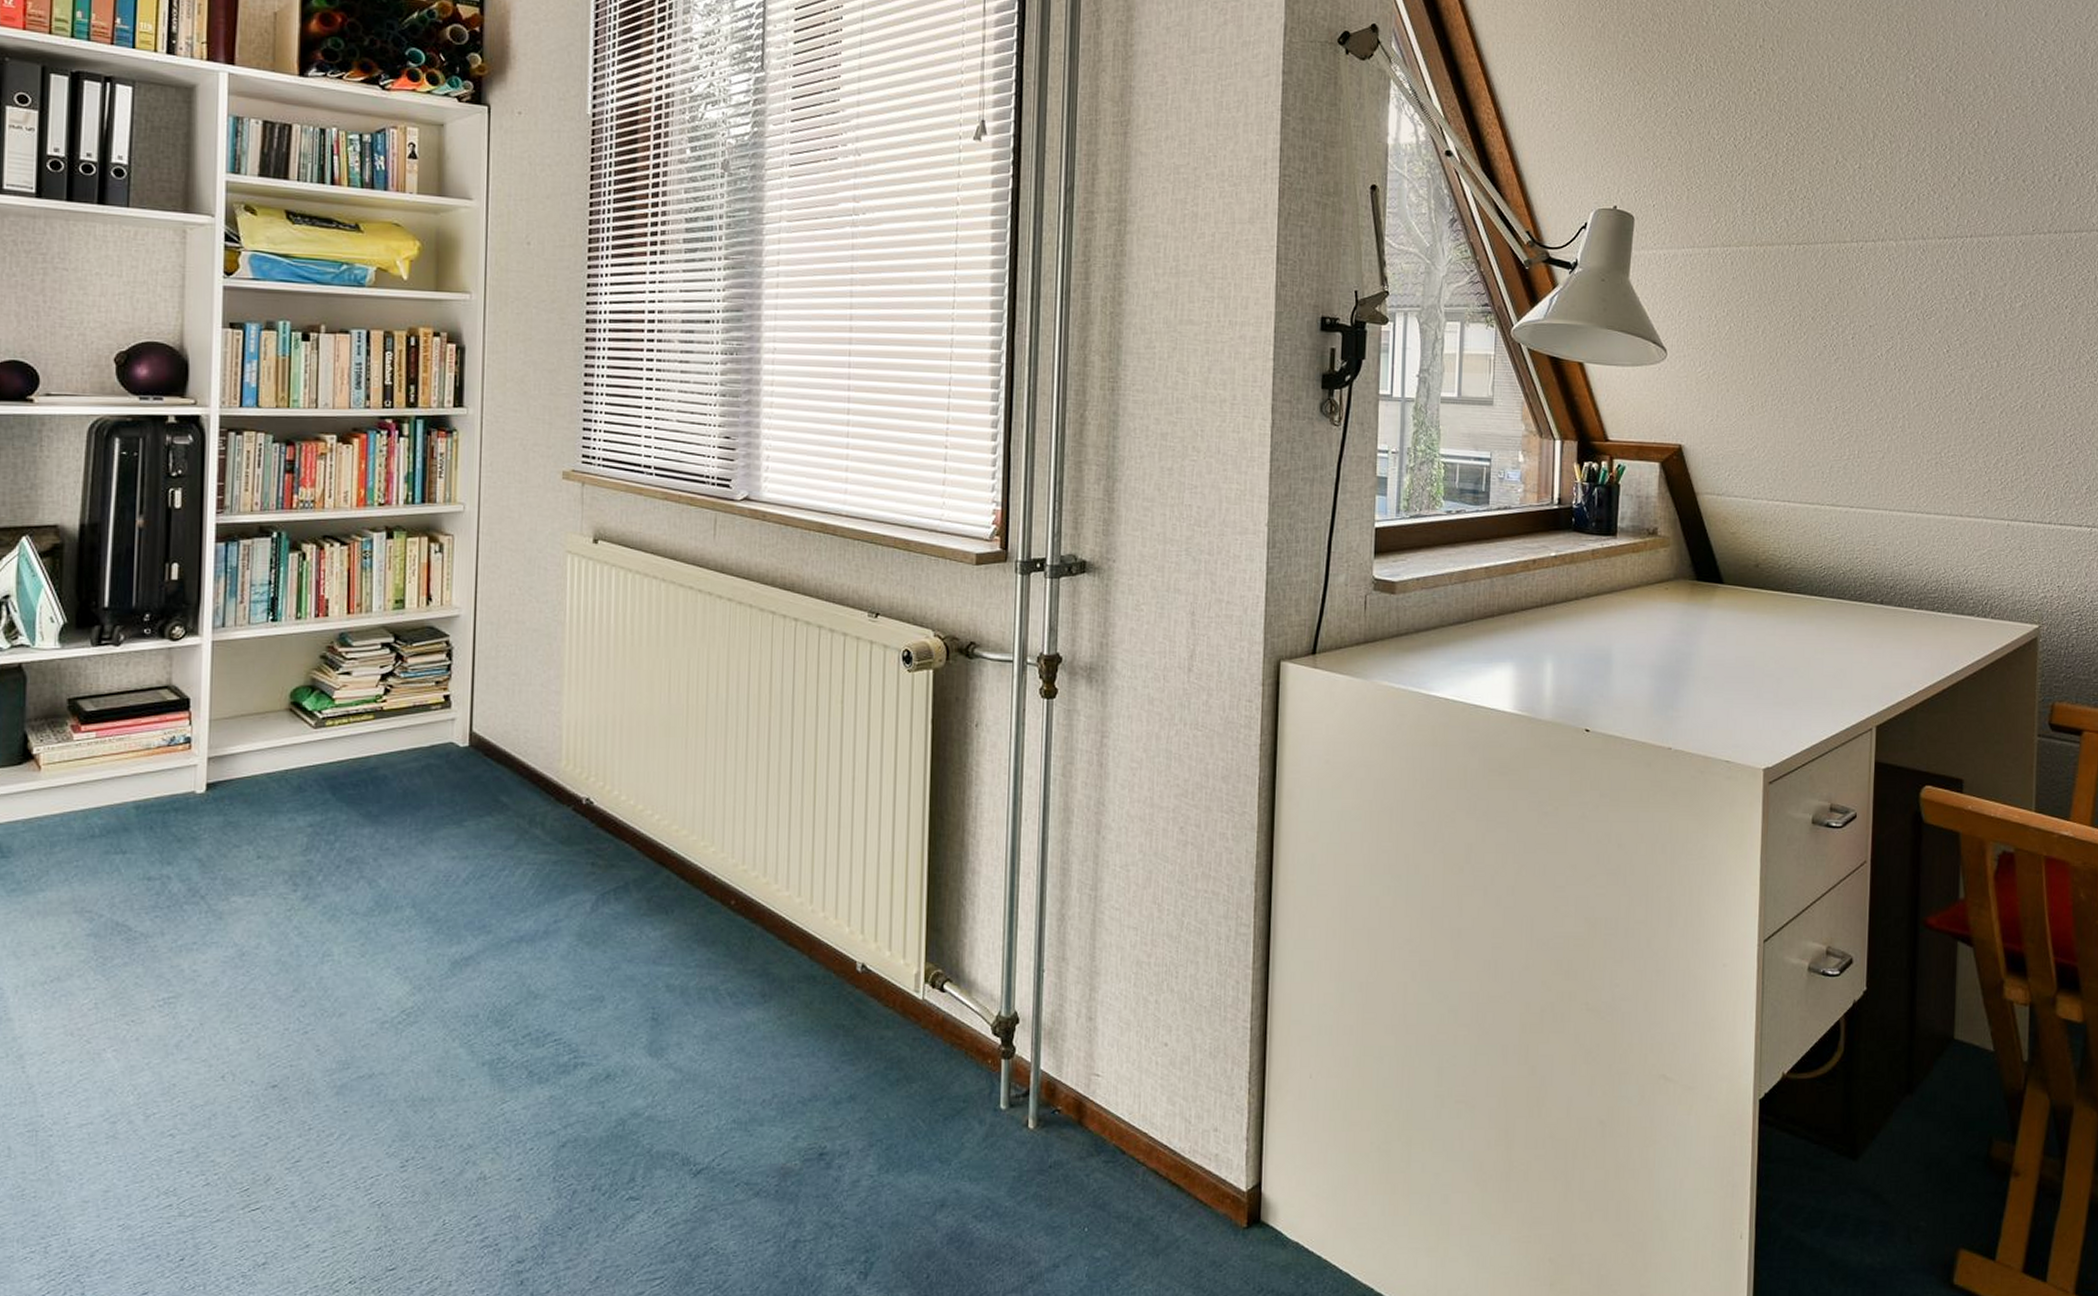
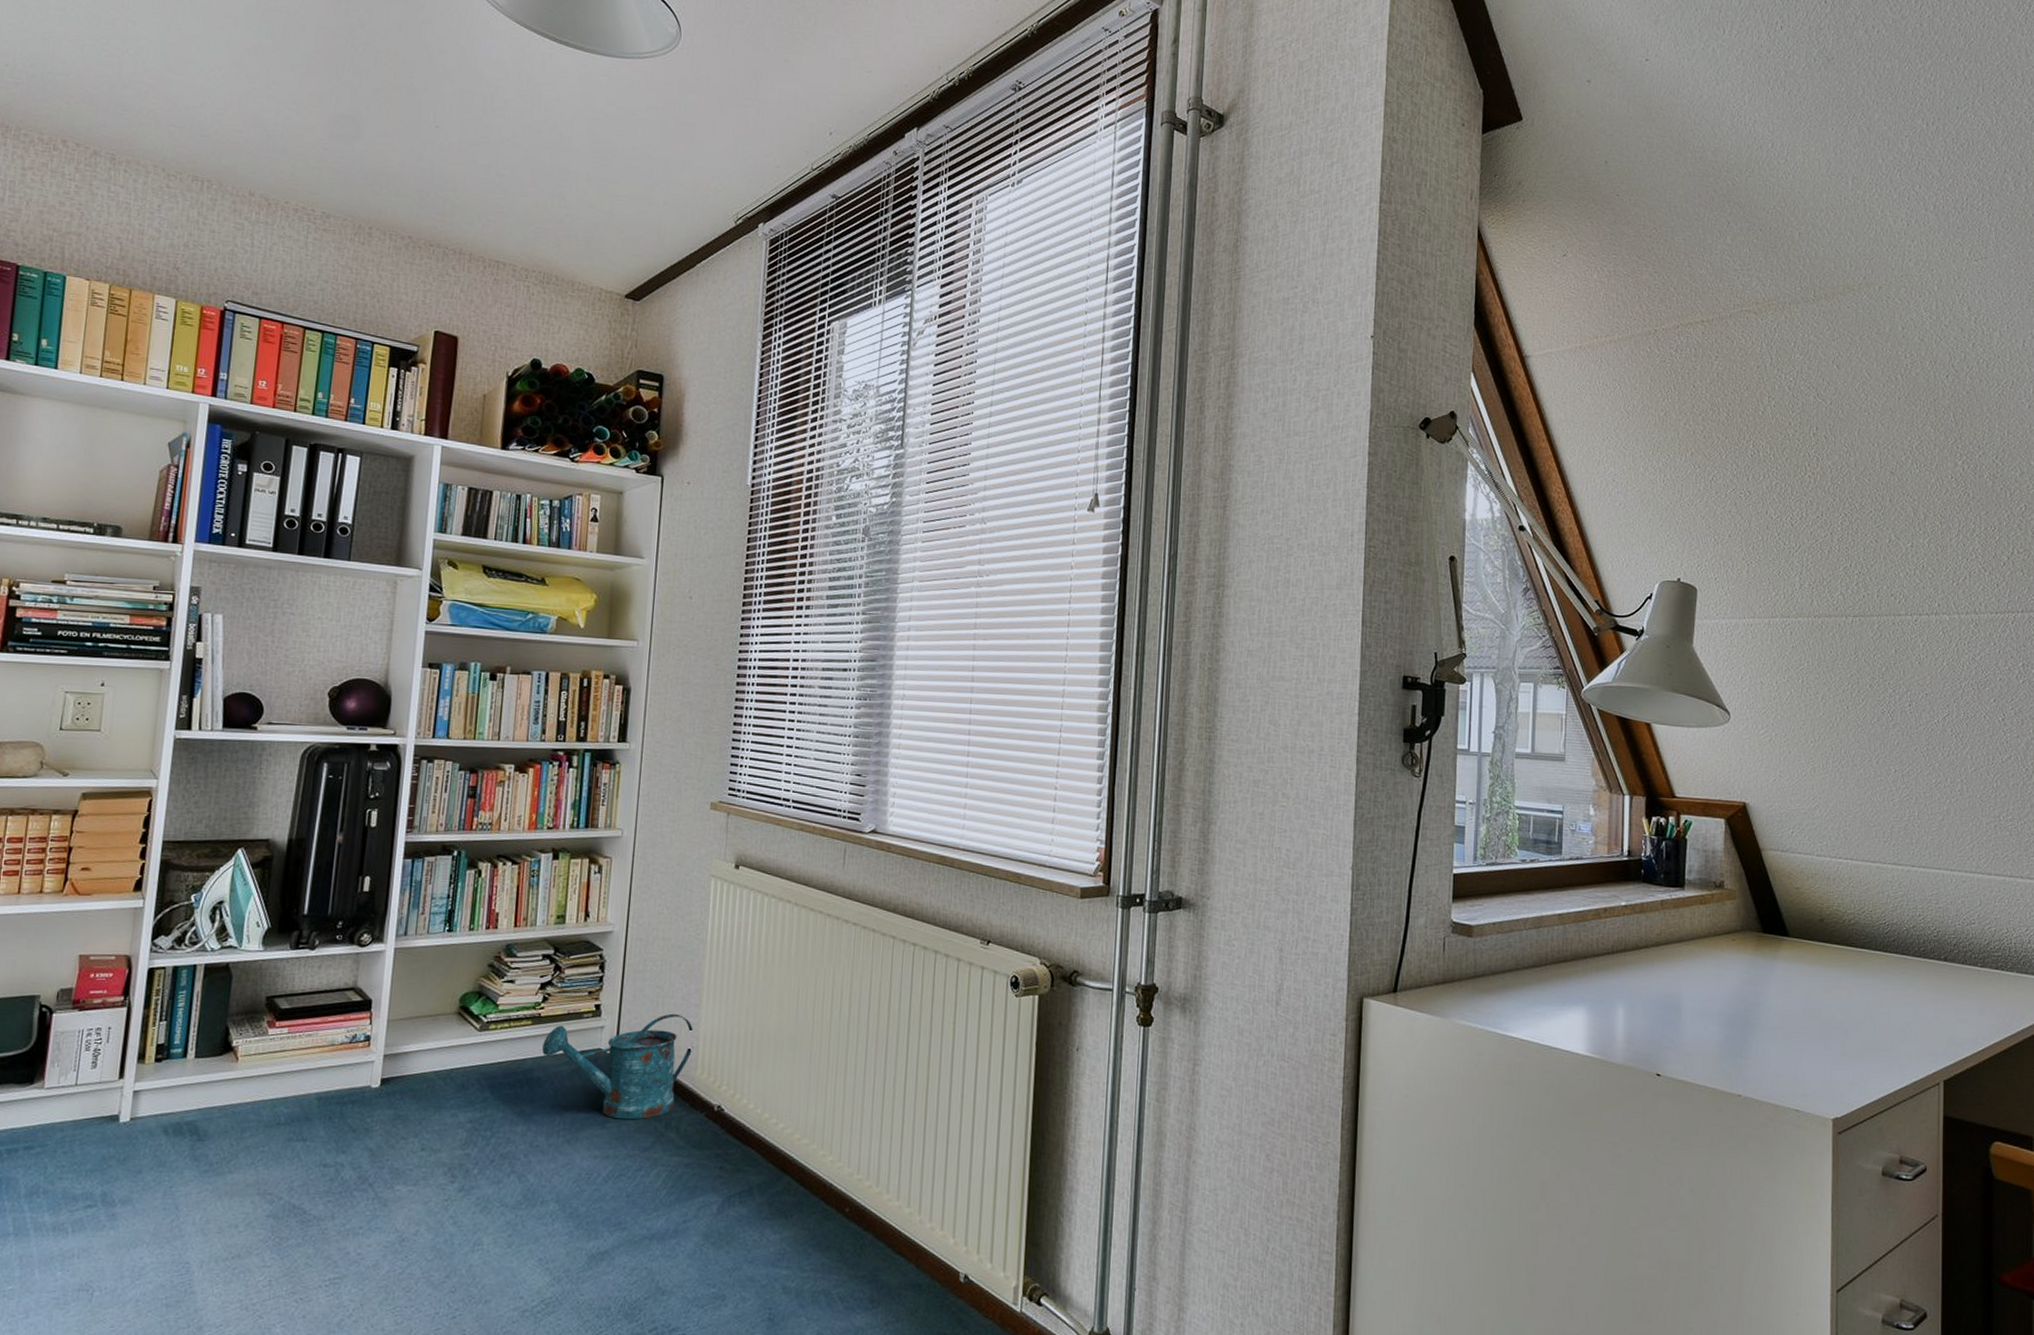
watering can: none [386,702,556,817] -> present [542,1013,694,1120]

